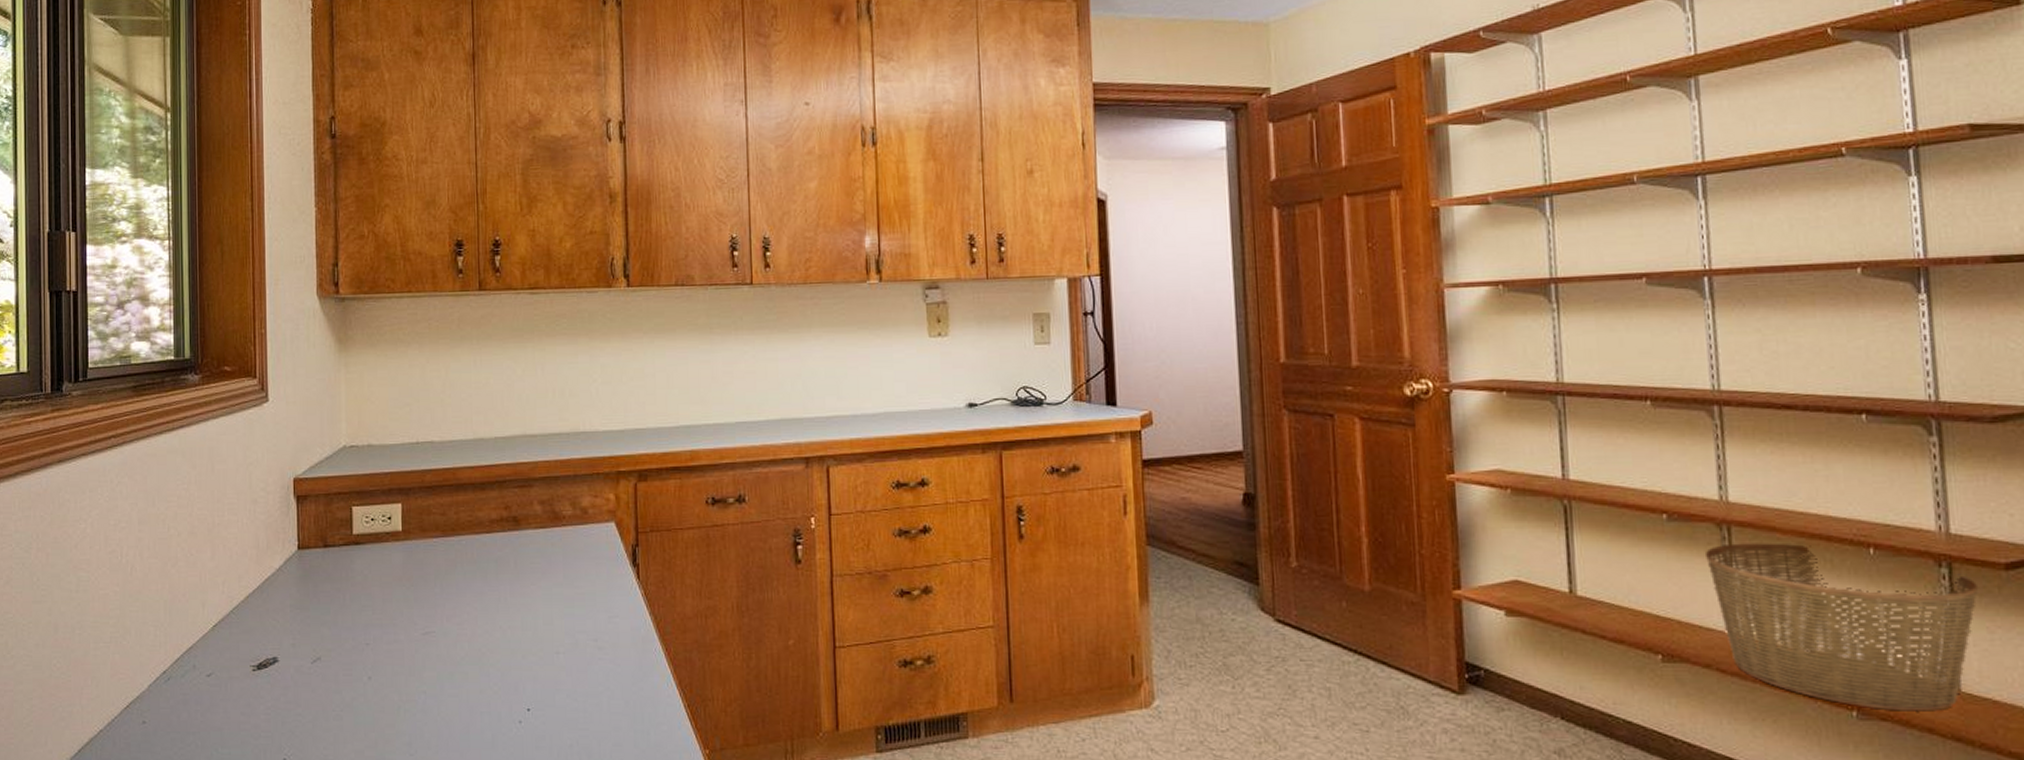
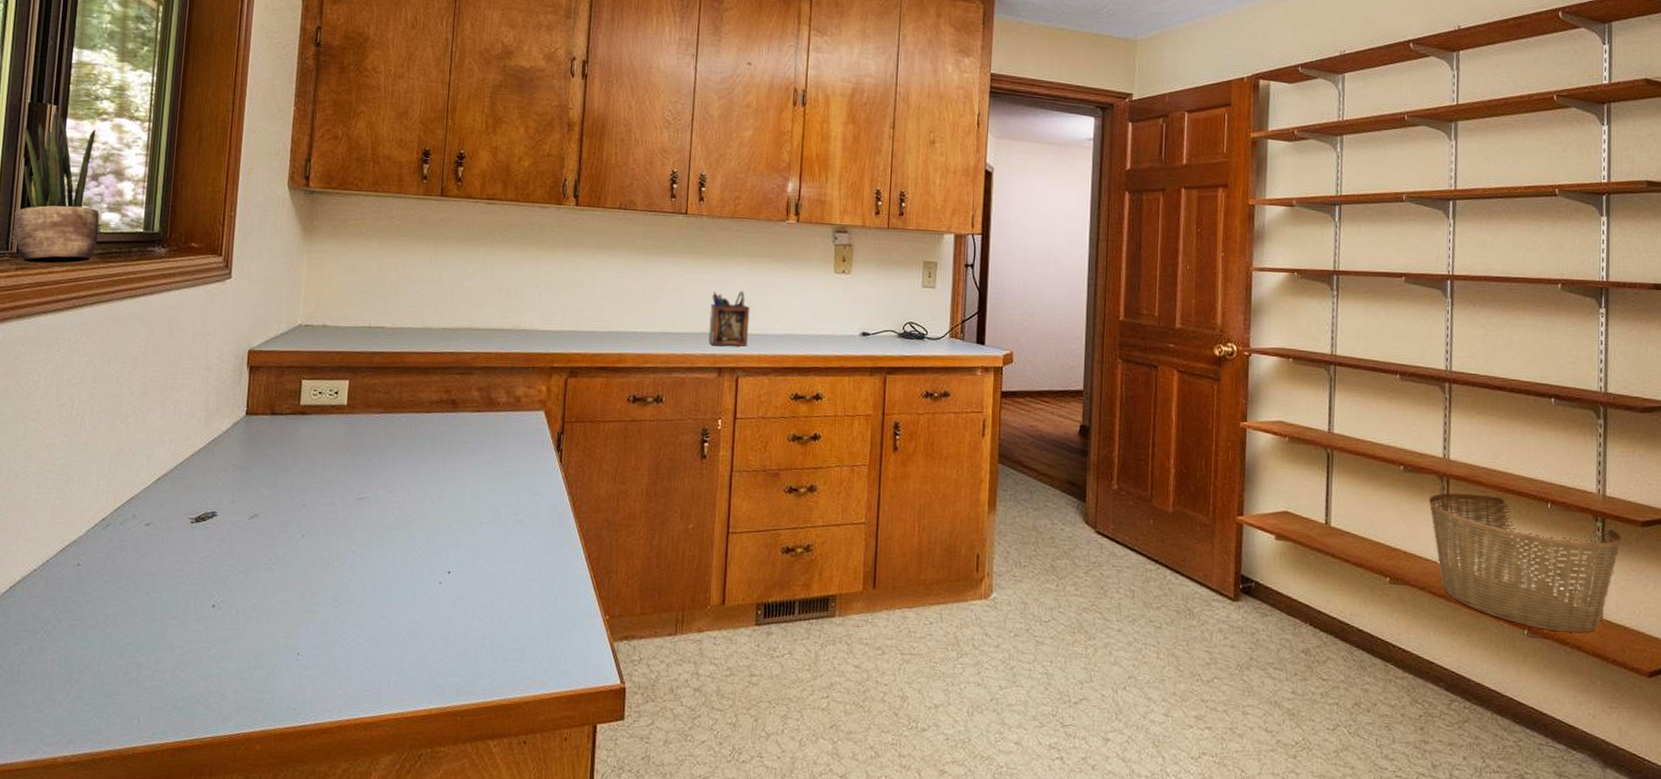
potted plant: none [44,237,130,403] -> present [14,110,99,264]
desk organizer: none [789,367,837,433] -> present [708,291,750,347]

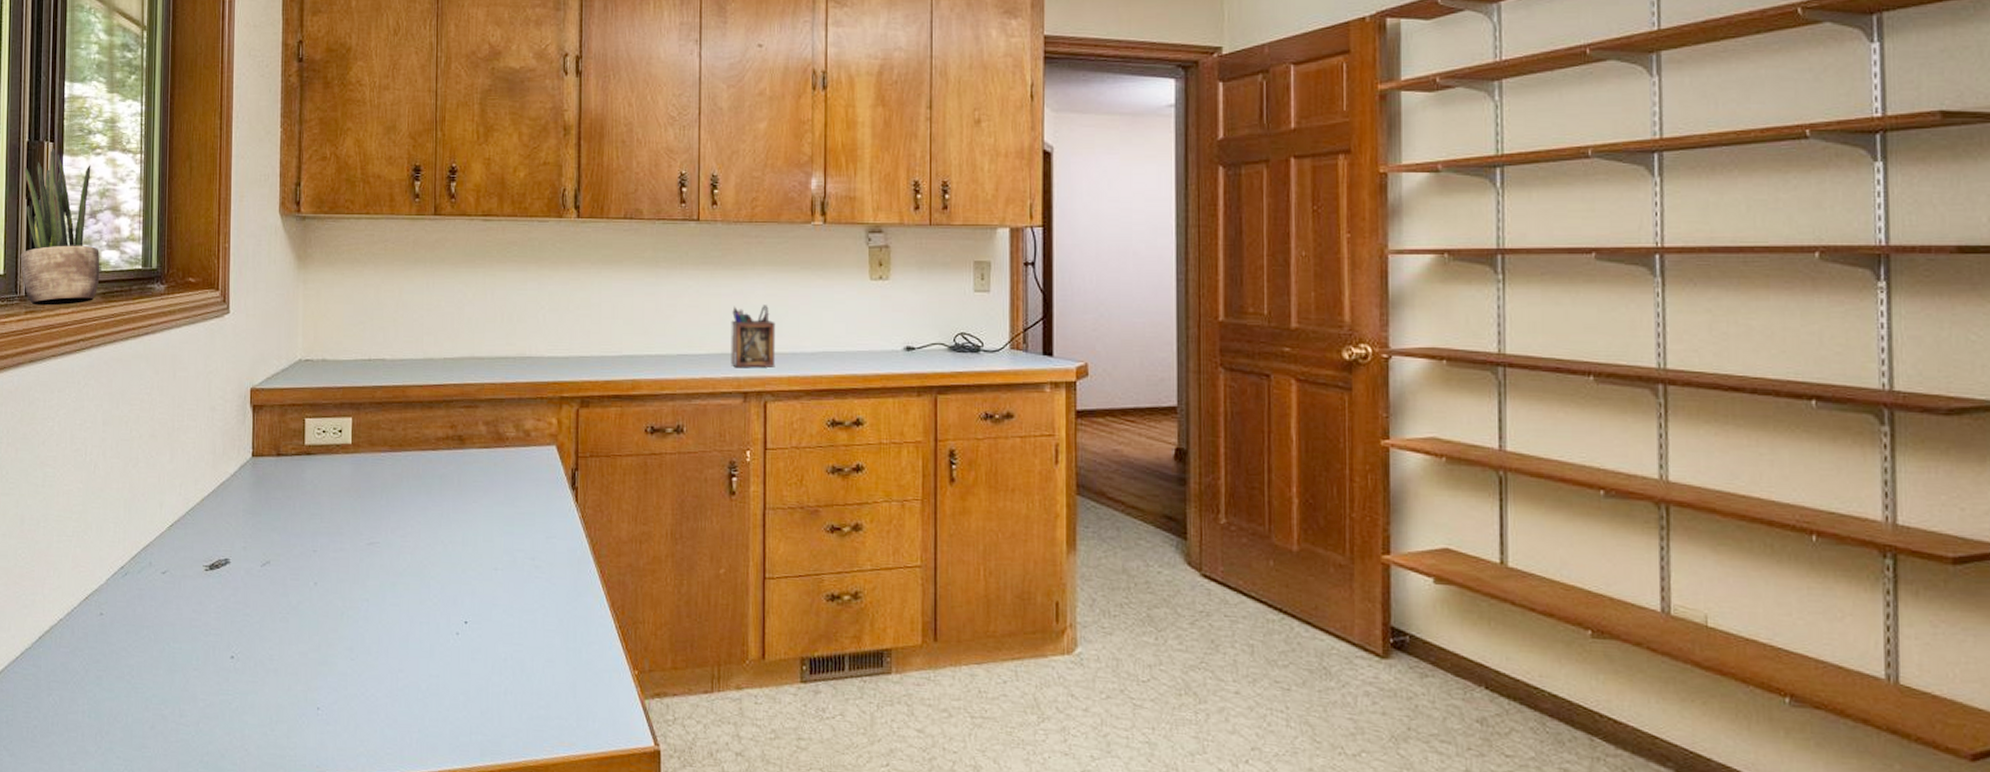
basket: present [1428,492,1622,633] -> none [1641,523,1924,703]

